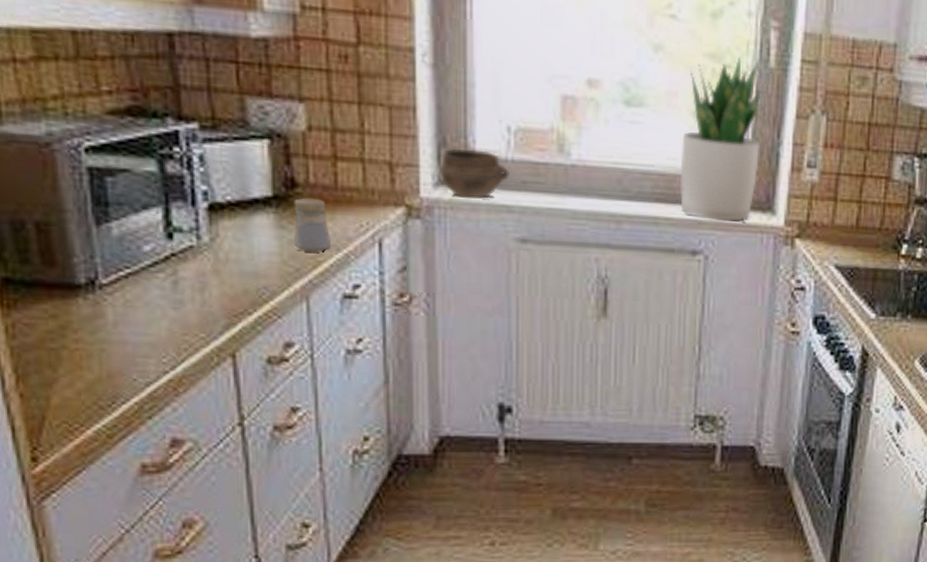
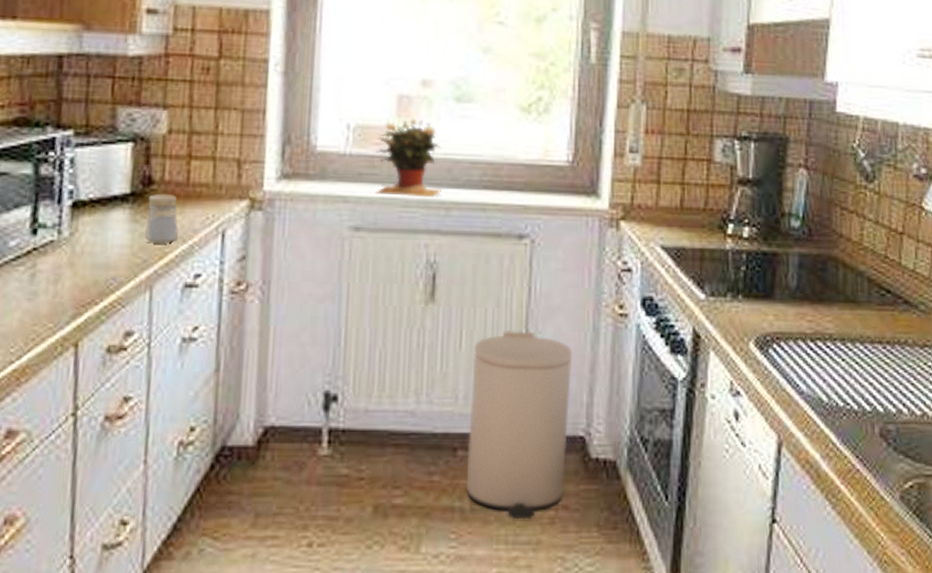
ceramic vessel: present [440,148,510,200] -> none [283,145,347,191]
flower arrangement: none [541,123,612,209] -> present [375,119,442,197]
pedal bin: none [641,346,745,521] -> present [466,331,573,520]
planter: present [680,56,767,223] -> none [507,54,588,207]

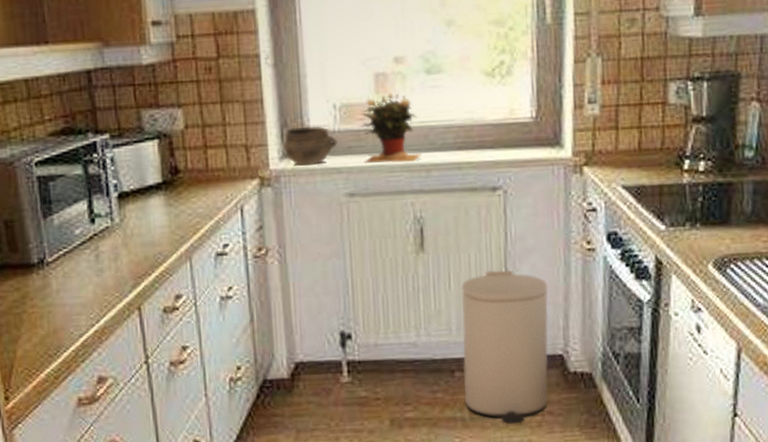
salt shaker: present [145,193,178,244] -> none [177,179,205,222]
ceramic vessel: none [283,145,347,191] -> present [283,126,337,167]

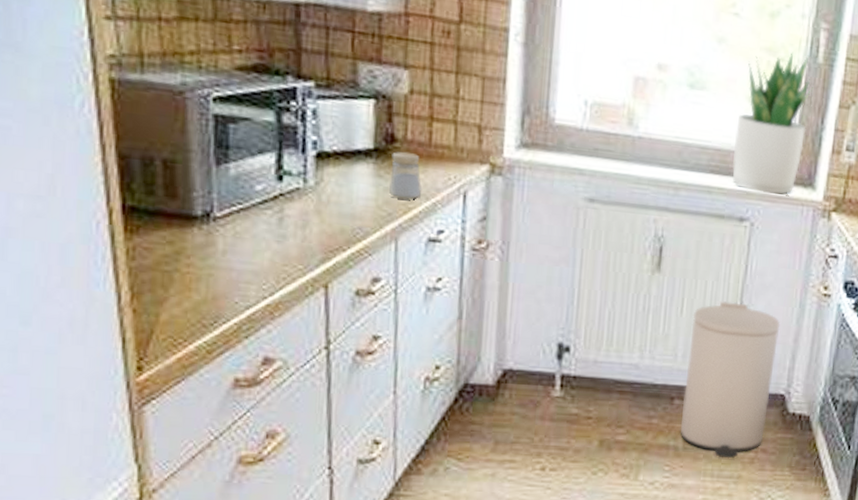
salt shaker: none [177,179,205,222] -> present [389,151,421,200]
ceramic vessel: present [283,126,337,167] -> none [522,116,584,162]
flower arrangement: present [361,93,421,163] -> none [609,101,673,177]
planter: none [476,19,546,161] -> present [732,51,814,195]

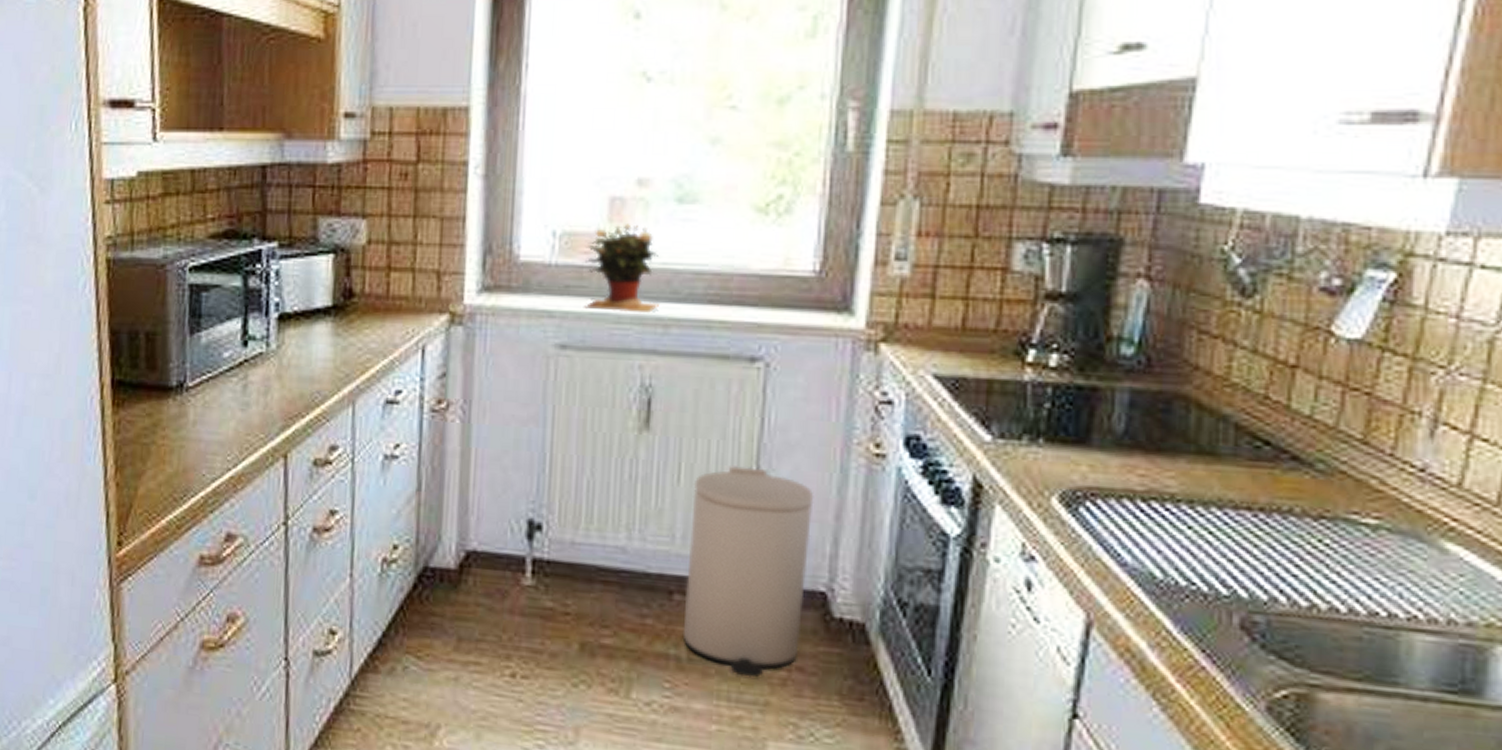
salt shaker: present [389,151,421,200] -> none [347,306,379,359]
flower arrangement: none [609,101,673,177] -> present [583,224,659,313]
planter: present [732,51,814,195] -> none [737,142,843,325]

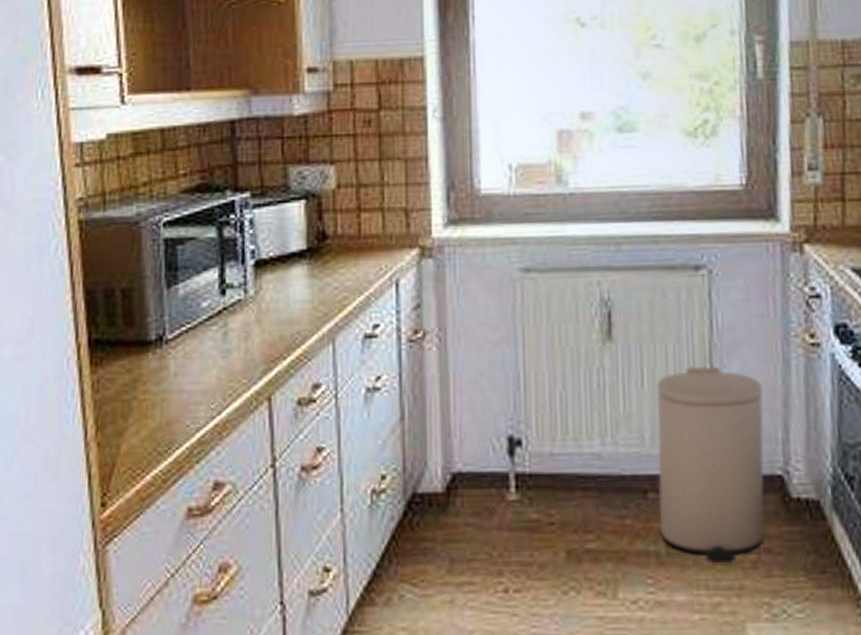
flower arrangement: present [583,224,659,313] -> none [540,154,610,234]

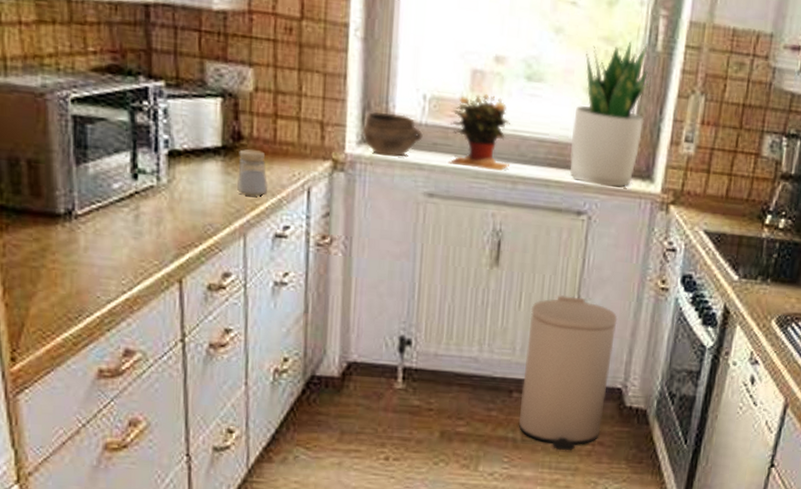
salt shaker: none [324,247,354,297] -> present [237,148,267,197]
ceramic vessel: none [449,188,512,236] -> present [363,112,423,157]
flower arrangement: none [540,154,610,234] -> present [448,94,510,171]
planter: none [675,72,758,235] -> present [569,40,652,188]

